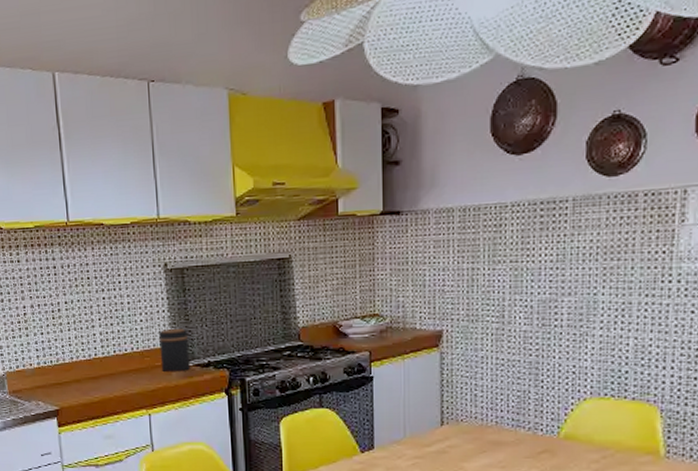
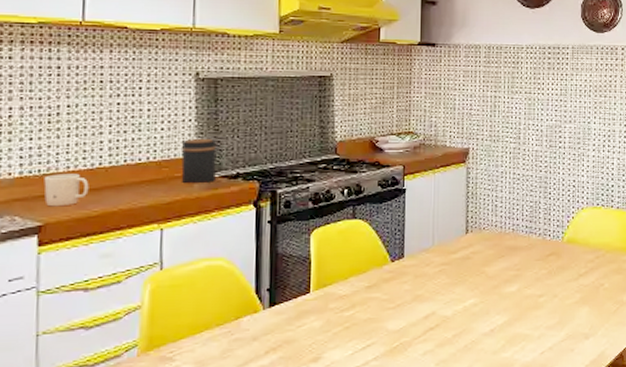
mug: none [55,364,90,393] -> present [43,173,89,207]

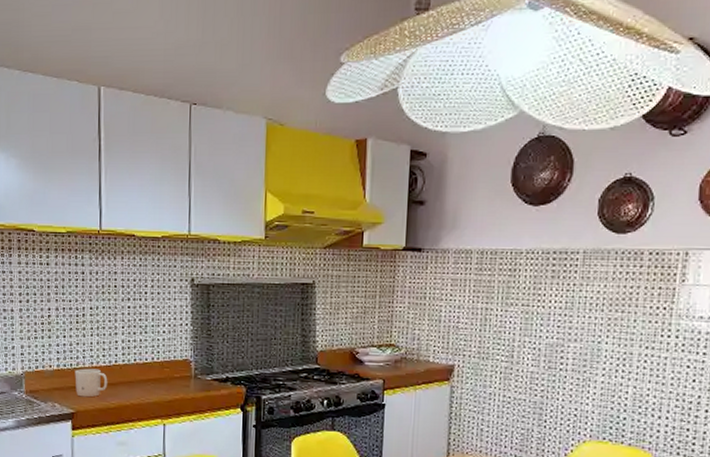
cylinder: present [181,139,217,184] -> none [179,342,209,385]

